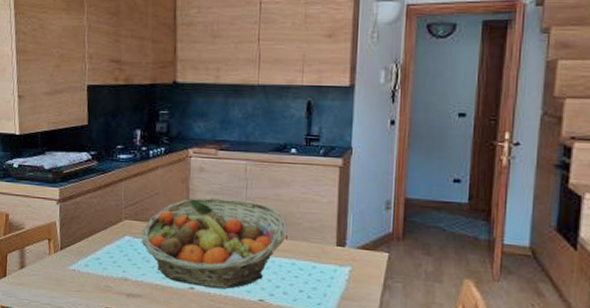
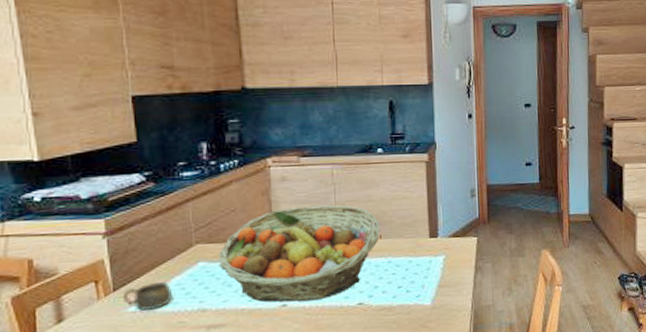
cup: none [66,247,104,271] -> present [122,282,174,312]

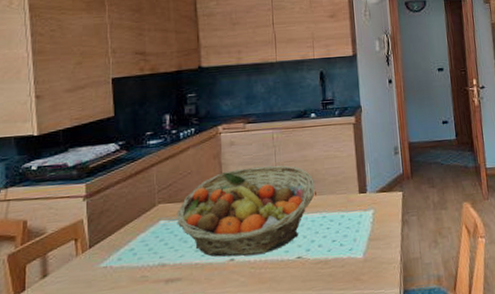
cup: present [122,282,174,312] -> none [96,239,138,267]

